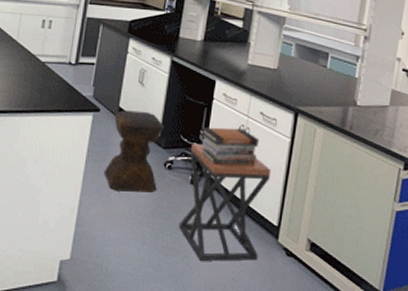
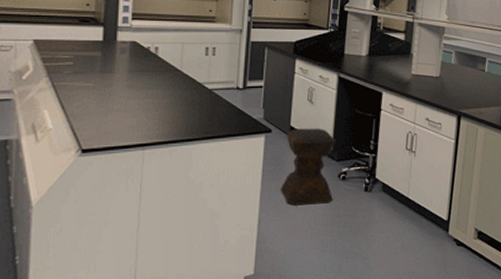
stool: present [179,144,271,261] -> none [356,153,439,260]
book stack: present [201,127,260,166] -> none [372,135,427,171]

